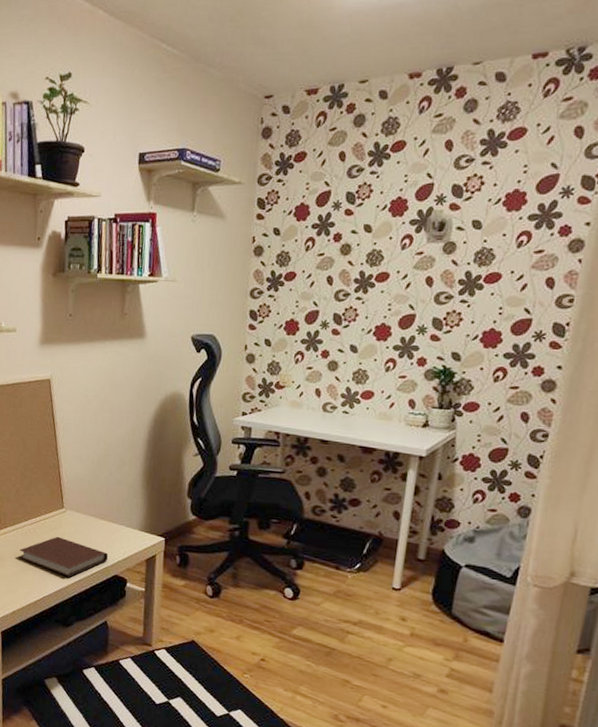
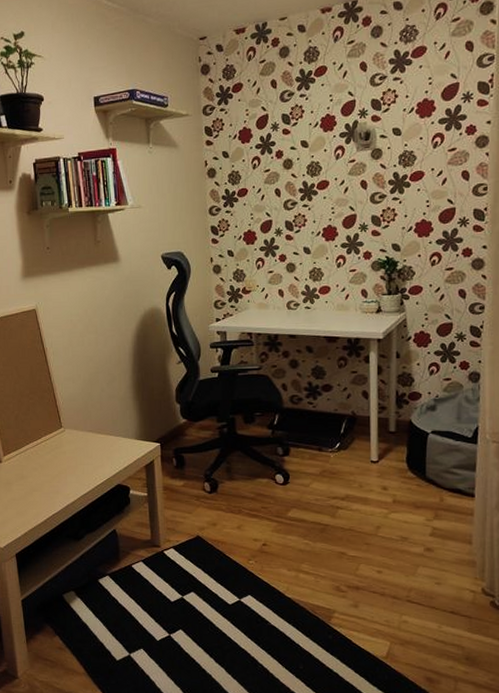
notebook: present [19,536,109,577] -> none [24,455,110,492]

